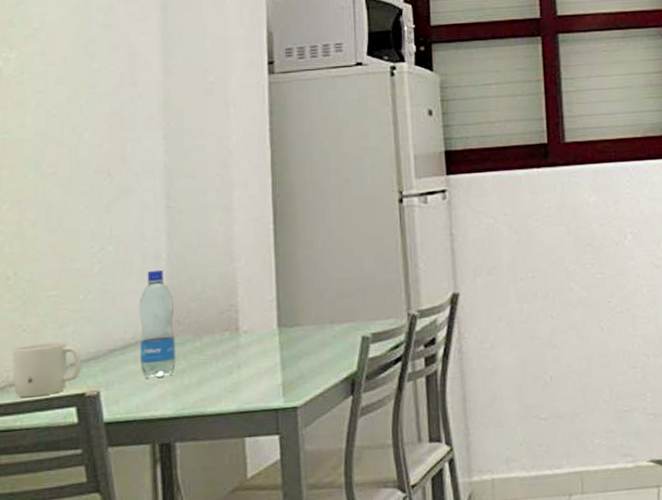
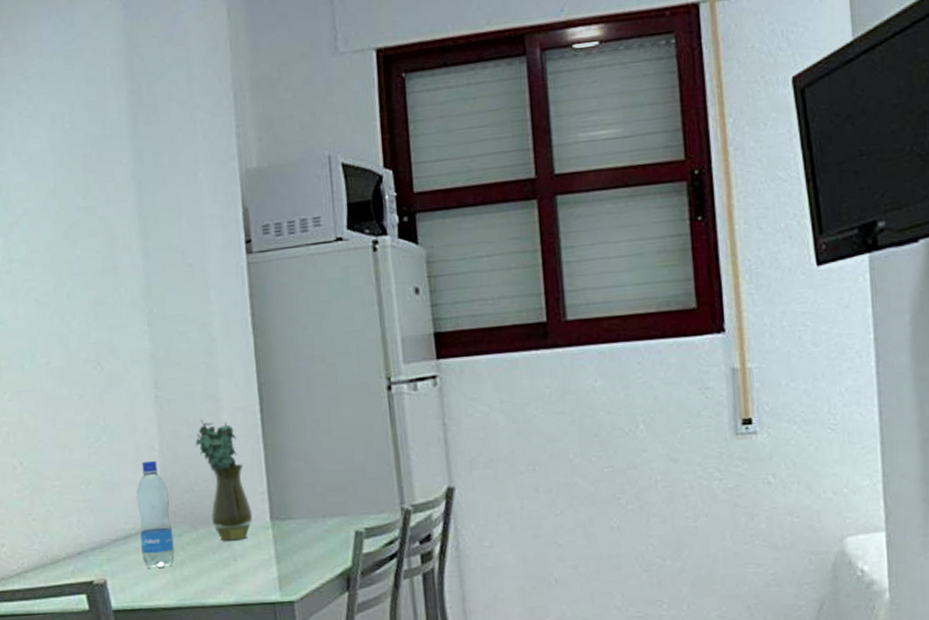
mug: present [12,341,82,398] -> none [24,530,89,584]
vase: none [205,230,260,349] -> present [195,420,253,541]

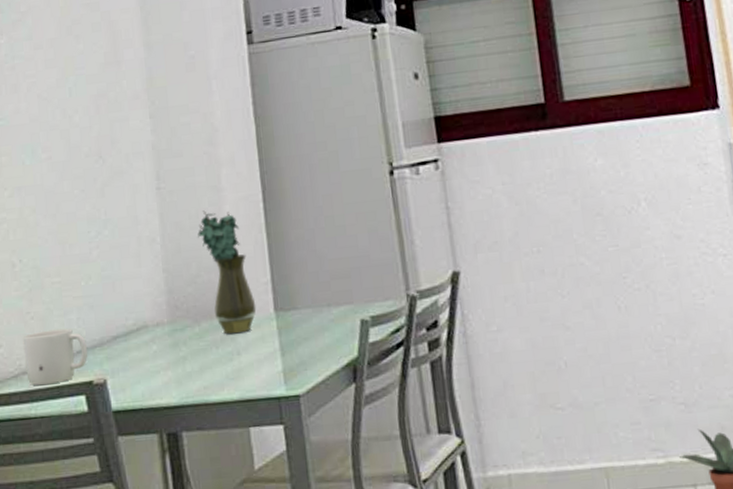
mug: none [24,530,89,584] -> present [22,328,88,386]
bottle: present [136,460,175,569] -> none [137,253,177,366]

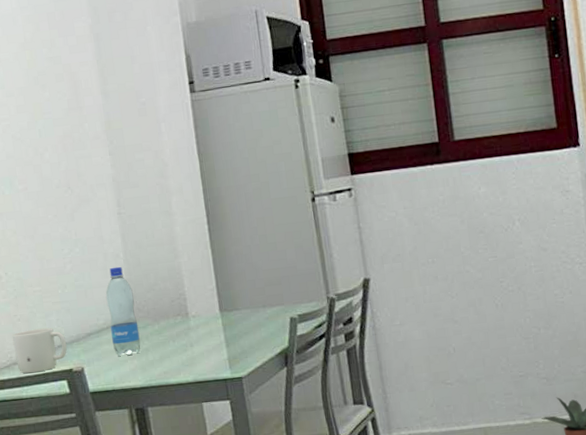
bottle: none [137,253,177,366] -> present [105,266,141,356]
vase: present [198,210,257,334] -> none [154,231,205,330]

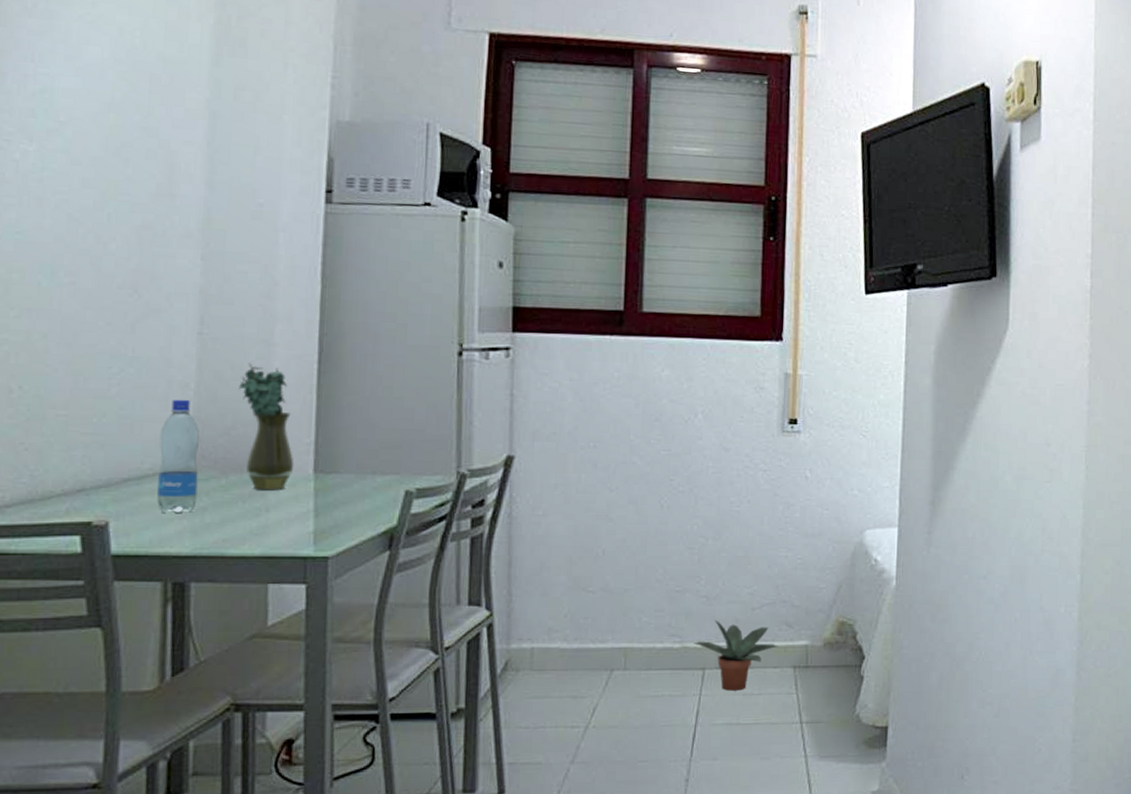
mug: present [12,327,67,374] -> none [10,464,91,521]
vase: none [154,231,205,330] -> present [239,363,294,490]

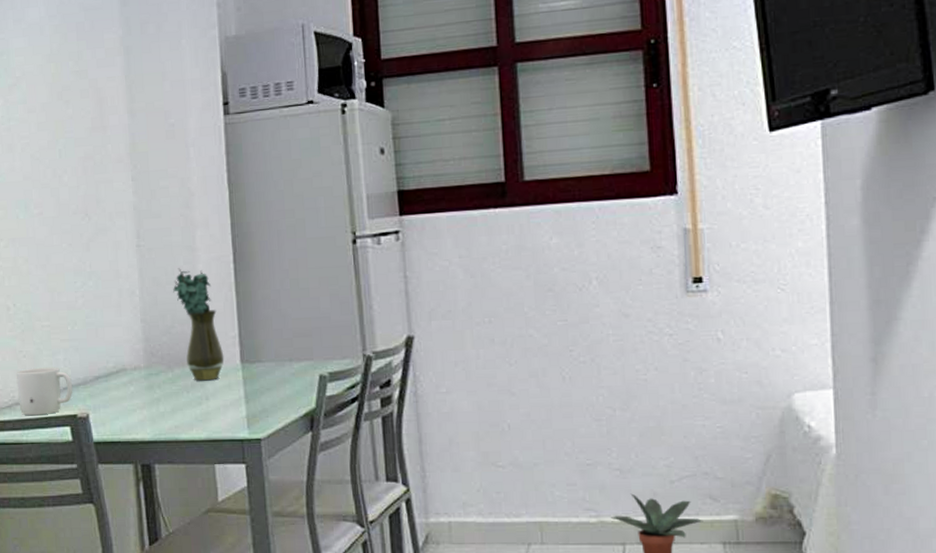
mug: none [10,464,91,521] -> present [16,367,73,416]
bottle: present [157,399,199,514] -> none [117,304,152,405]

